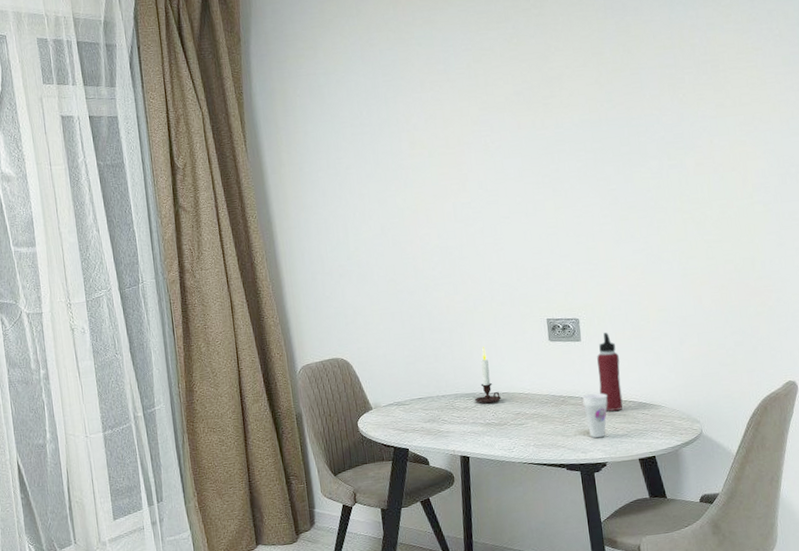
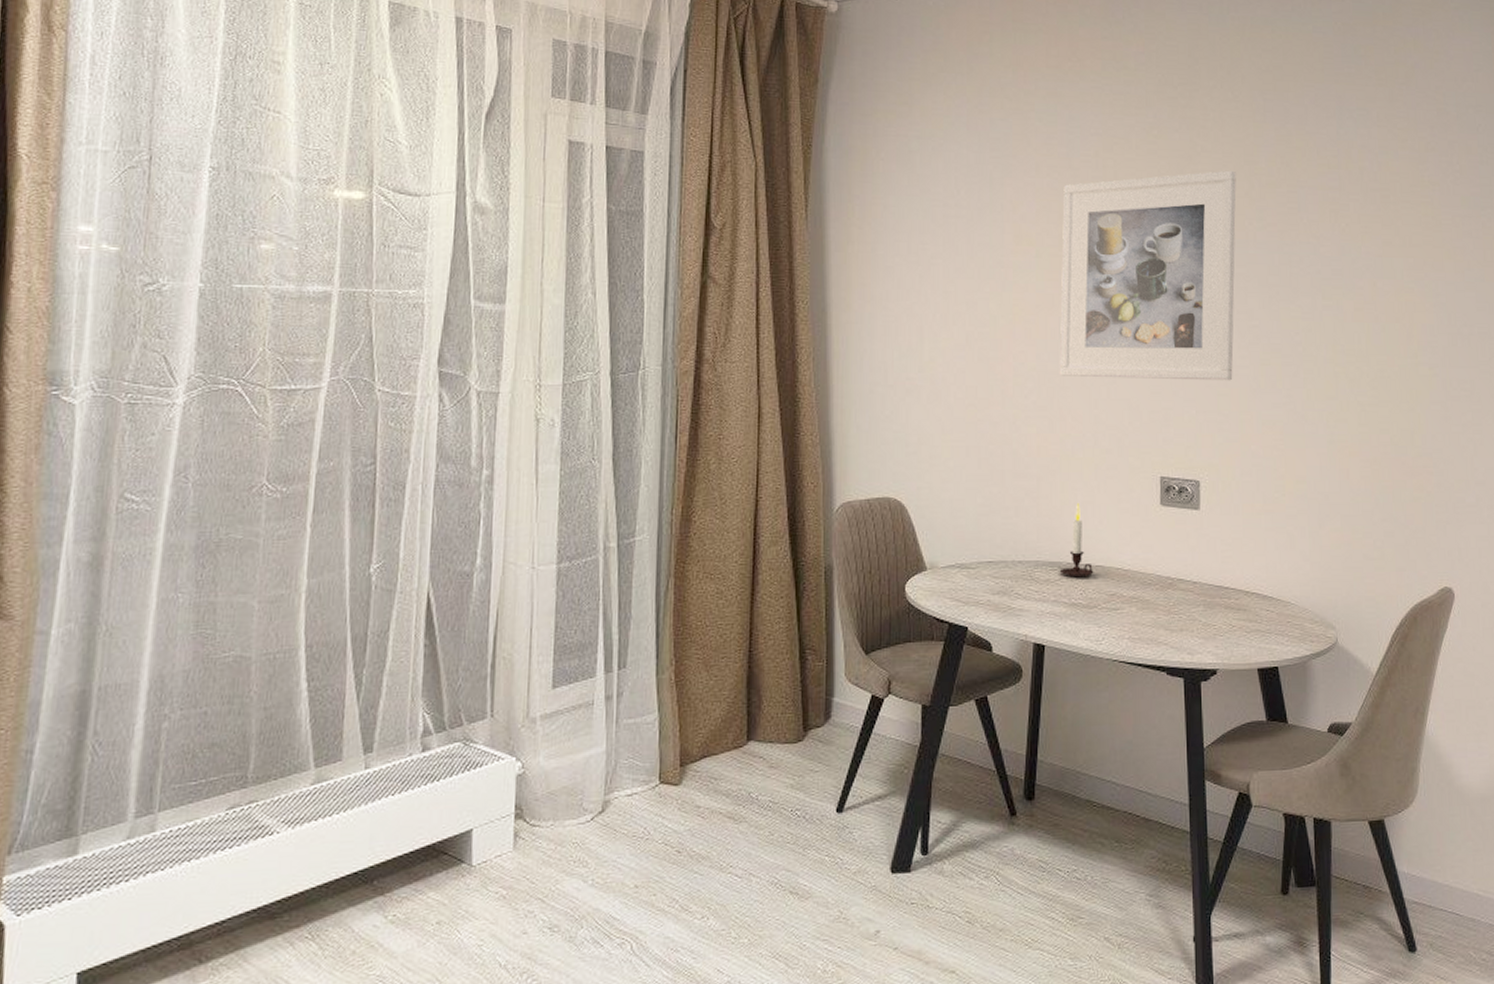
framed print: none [444,63,599,249] -> present [1059,170,1236,381]
cup: present [582,393,608,439] -> none [1195,578,1226,637]
water bottle: present [597,332,623,412] -> none [1217,502,1244,603]

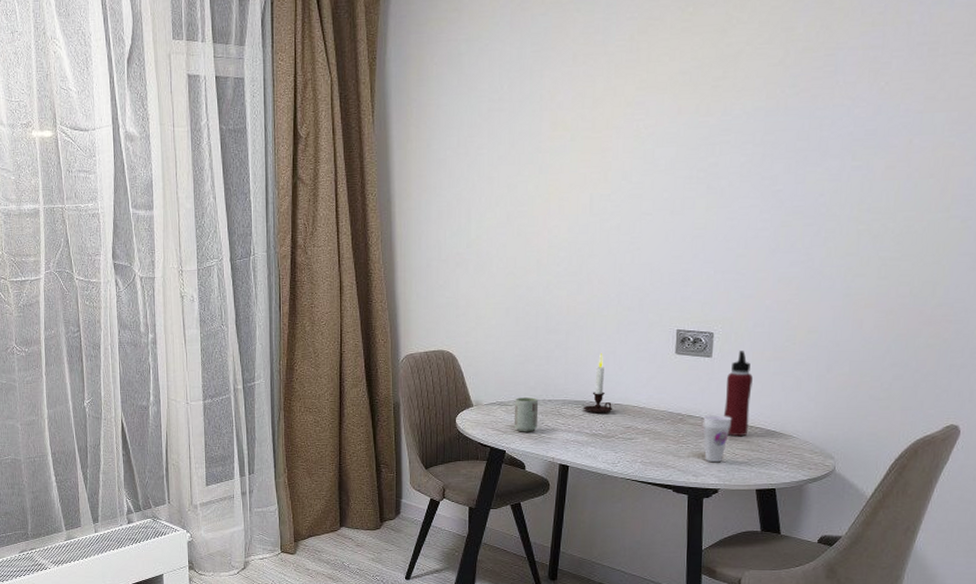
cup: none [977,558,1007,603] -> present [513,397,539,432]
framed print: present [1059,170,1236,381] -> none [588,39,771,246]
cup: none [1195,578,1226,637] -> present [703,415,732,463]
water bottle: none [1217,502,1244,603] -> present [724,351,753,436]

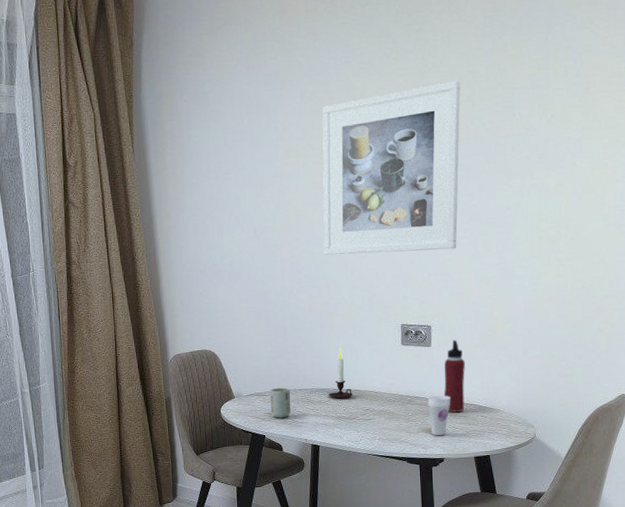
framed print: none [588,39,771,246] -> present [322,80,461,255]

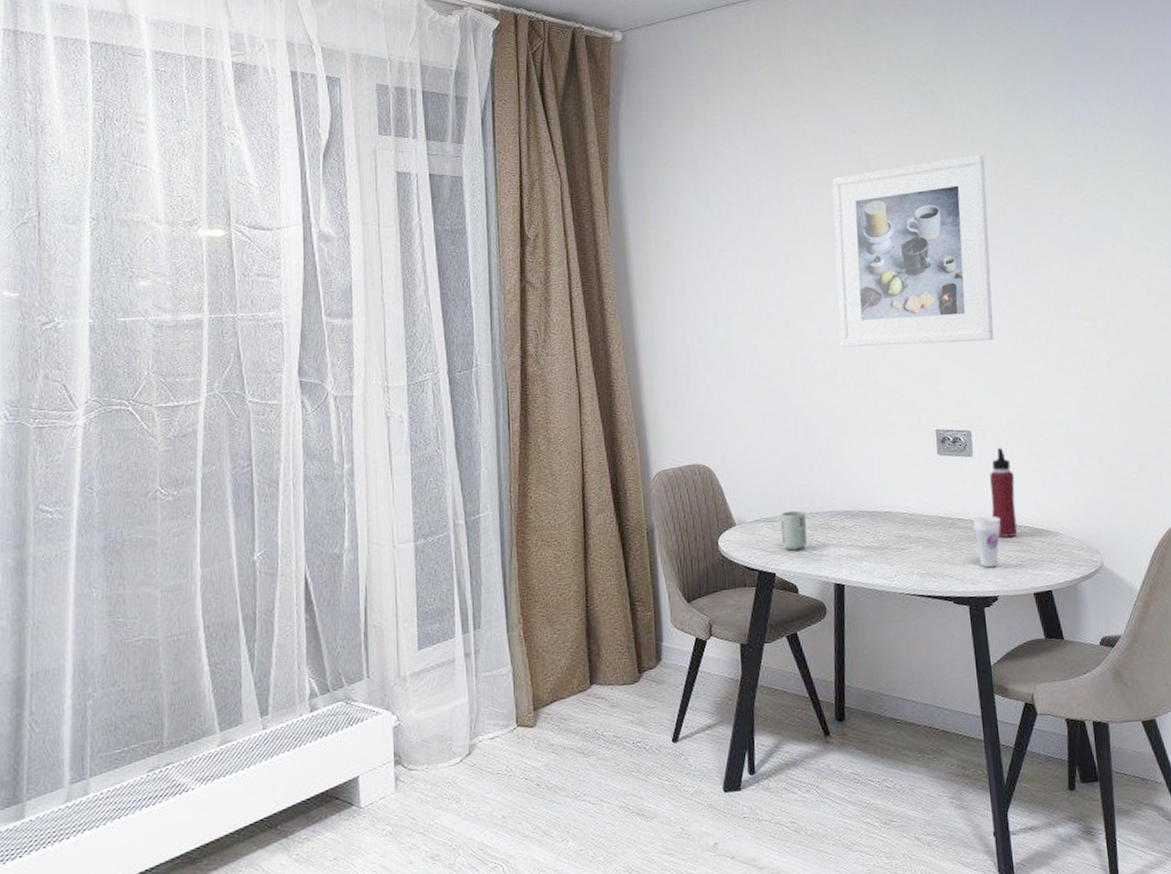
candle: present [328,346,353,399] -> none [852,457,883,524]

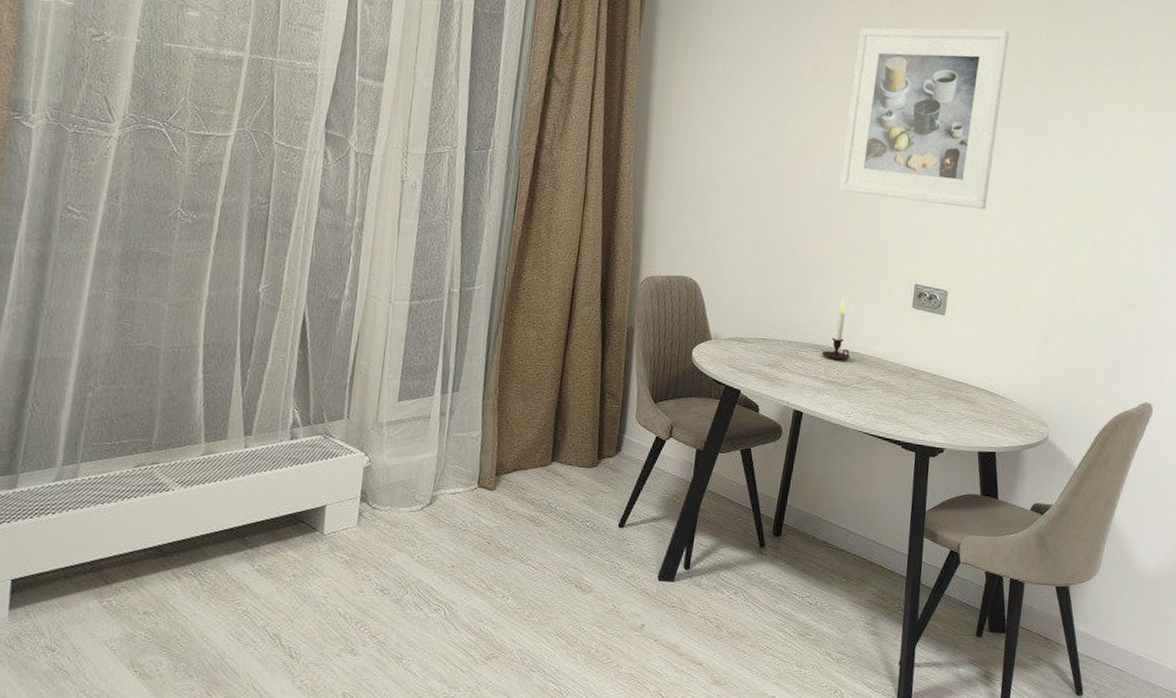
cup: present [780,510,807,551] -> none [751,335,779,373]
candle: none [852,457,883,524] -> present [821,298,851,361]
cup: present [973,516,1001,568] -> none [933,372,960,422]
water bottle: present [990,448,1018,538] -> none [953,312,980,396]

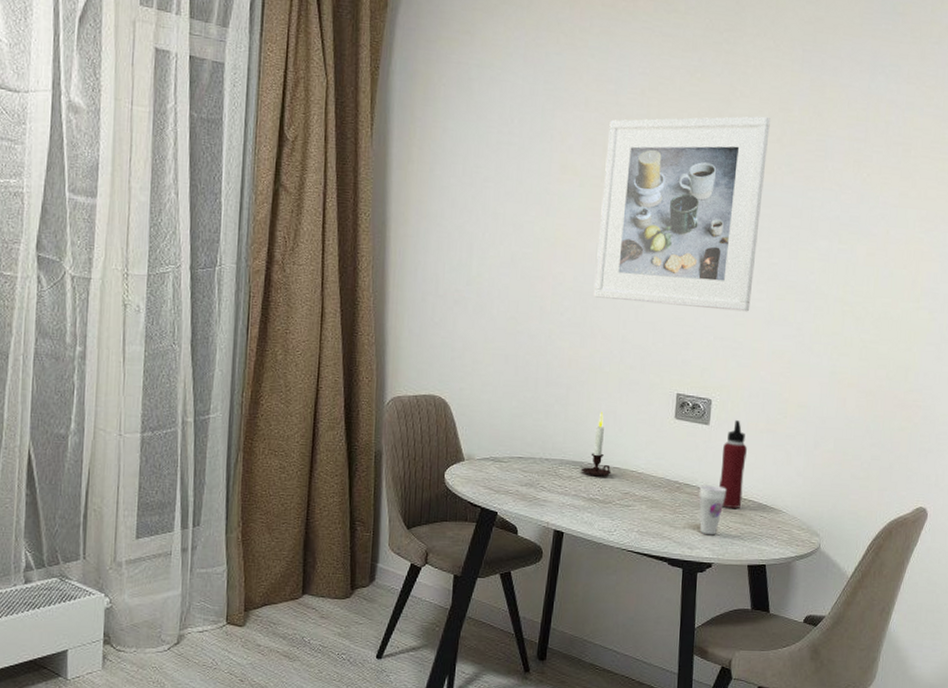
cup: none [933,372,960,422] -> present [699,485,727,536]
water bottle: none [953,312,980,396] -> present [719,420,747,508]

